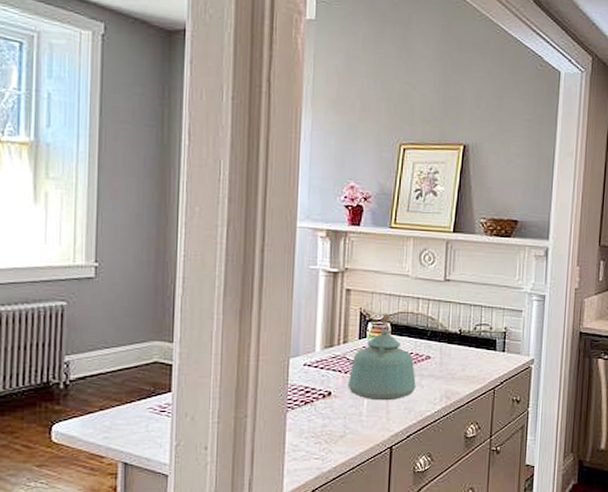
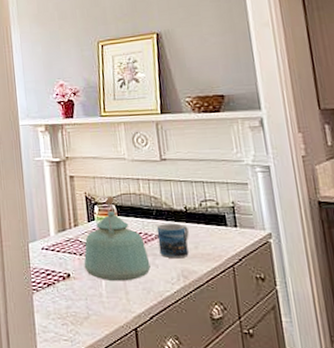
mug: none [427,345,459,380] -> present [156,223,189,259]

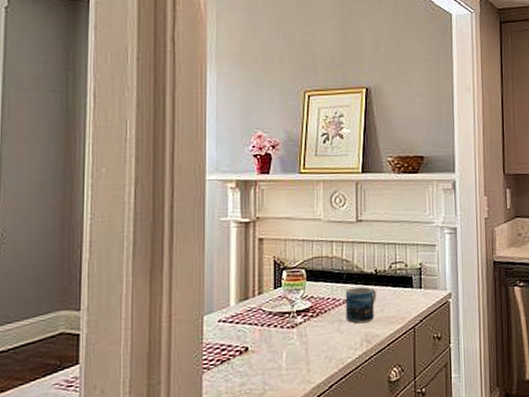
kettle: present [84,195,151,282] -> none [265,259,335,352]

